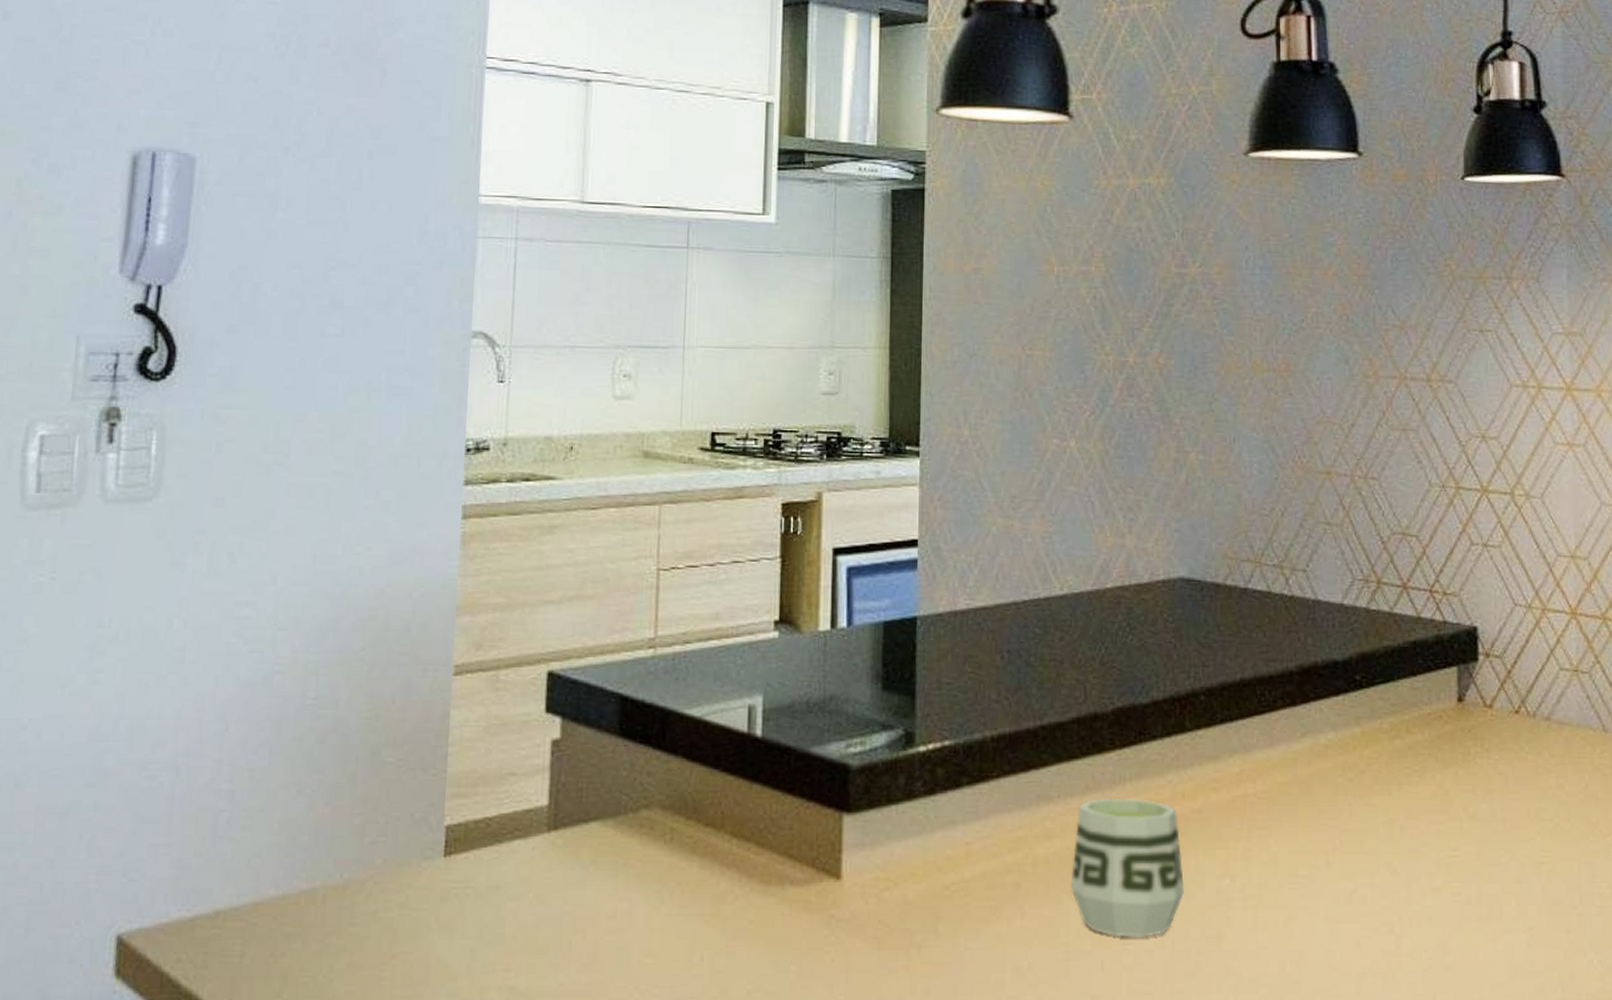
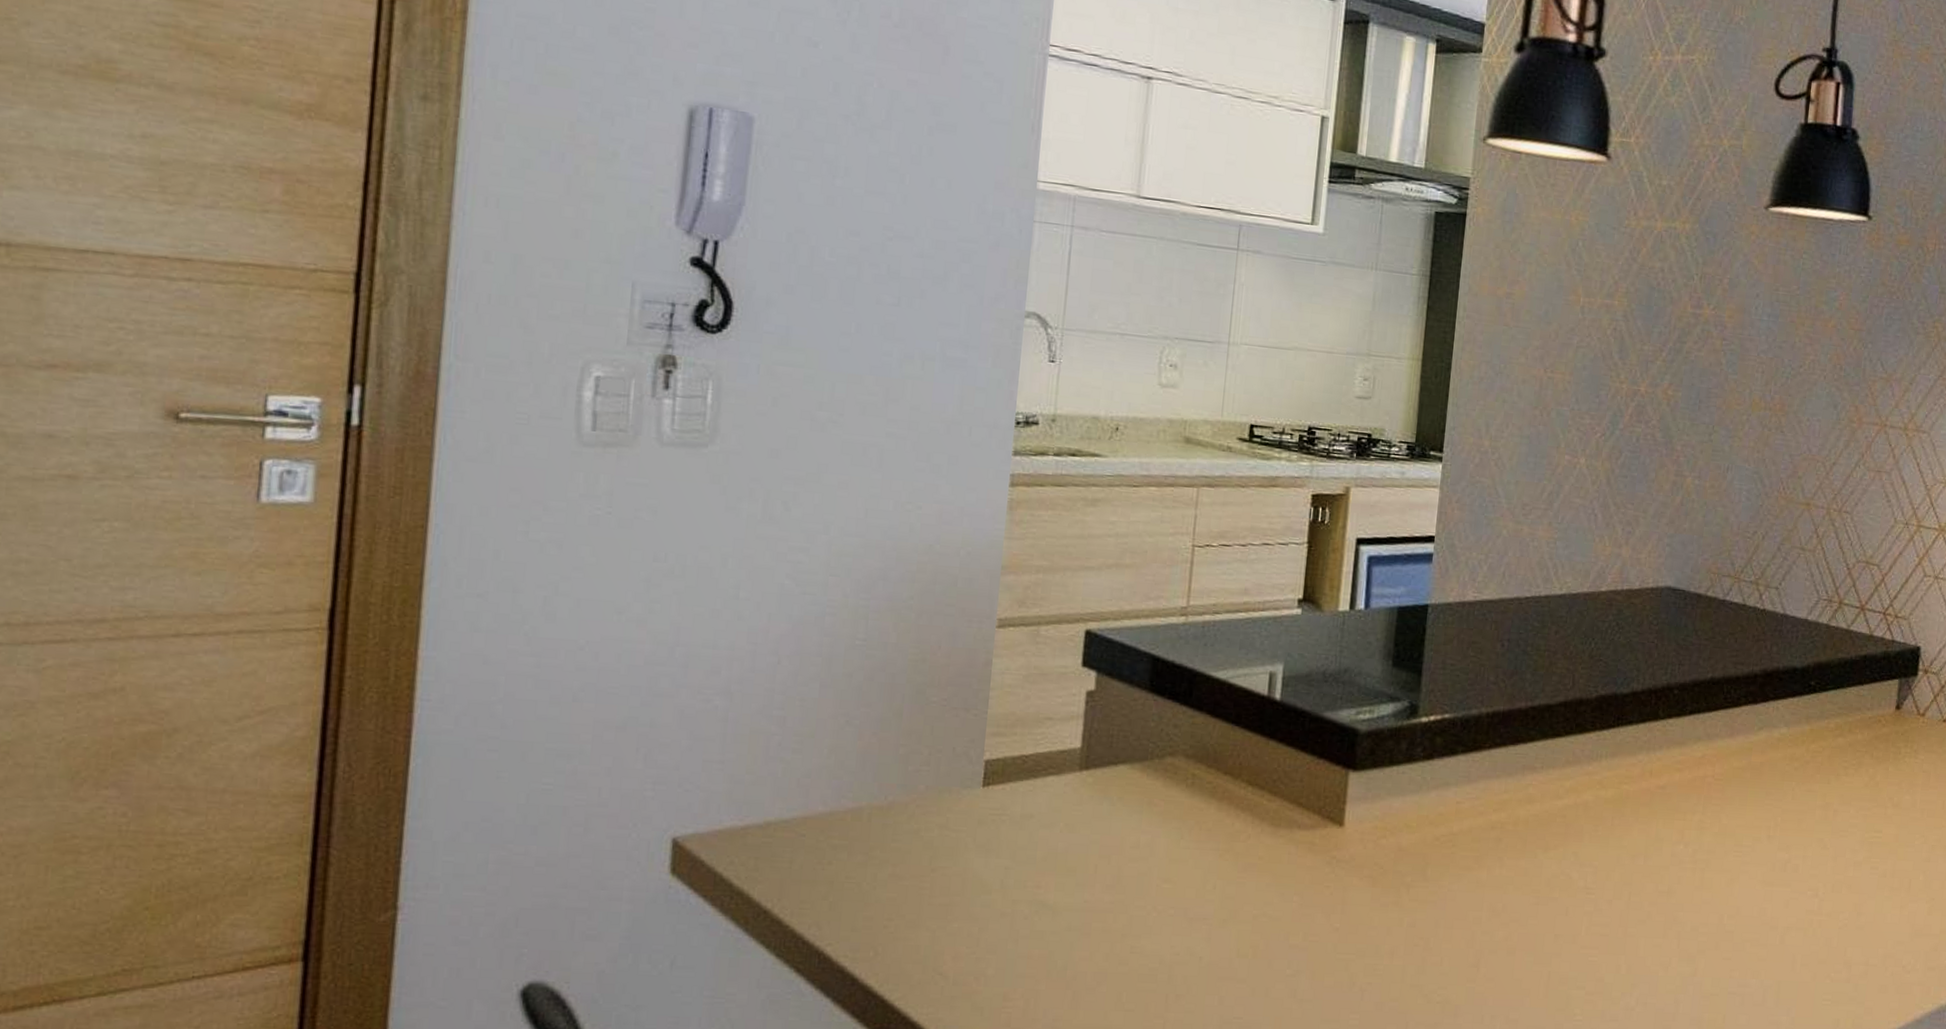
cup: present [1070,797,1185,937] -> none [1545,772,1645,889]

